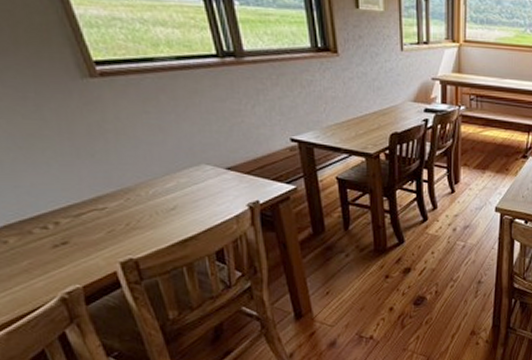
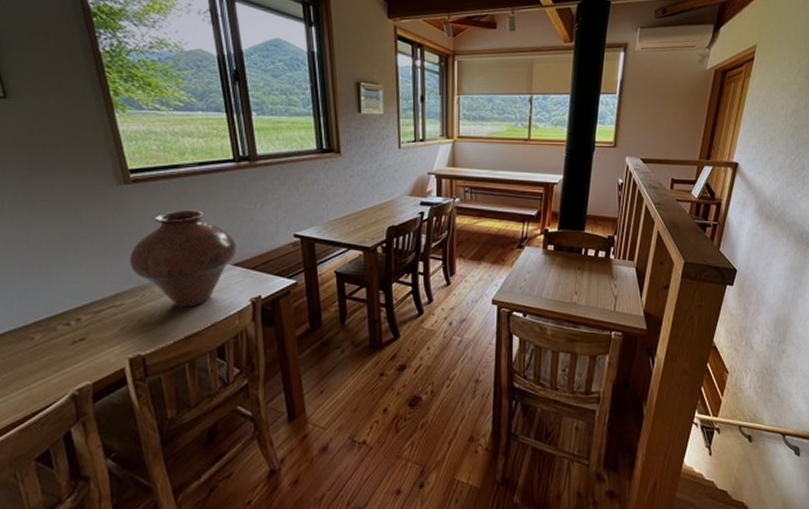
vase: none [106,108,230,212] -> present [129,209,238,307]

